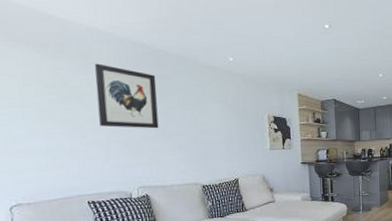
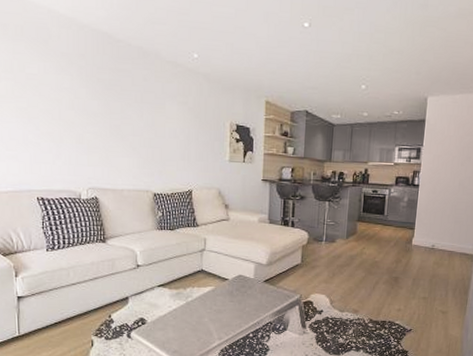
wall art: present [95,63,159,129] -> none [52,50,114,127]

